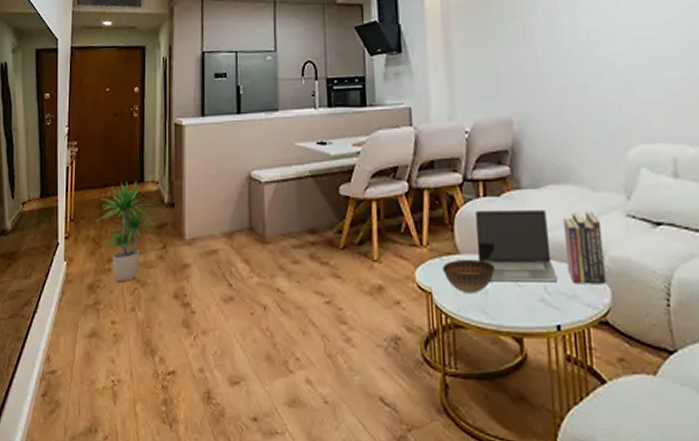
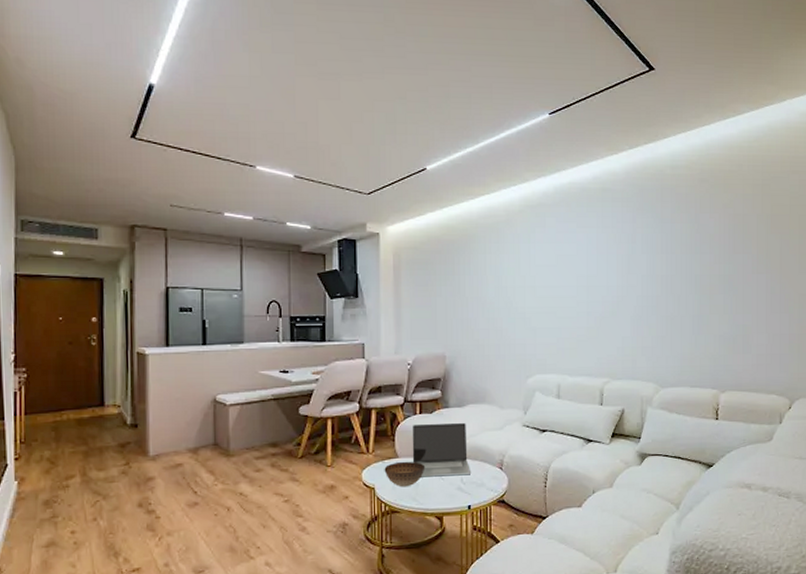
potted plant: present [96,181,158,283] -> none [50,405,120,497]
books: present [562,212,607,285] -> none [478,423,505,476]

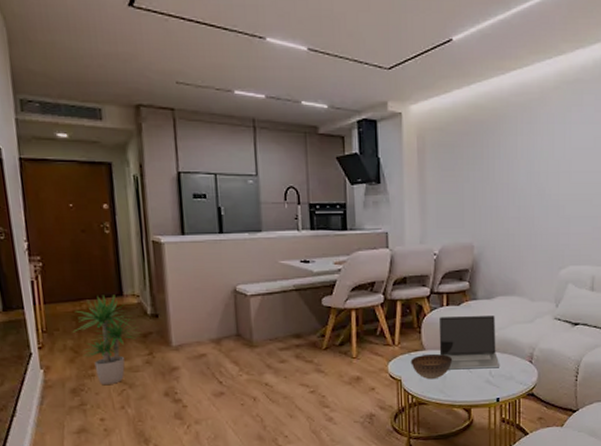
potted plant: none [50,405,120,497] -> present [72,295,142,386]

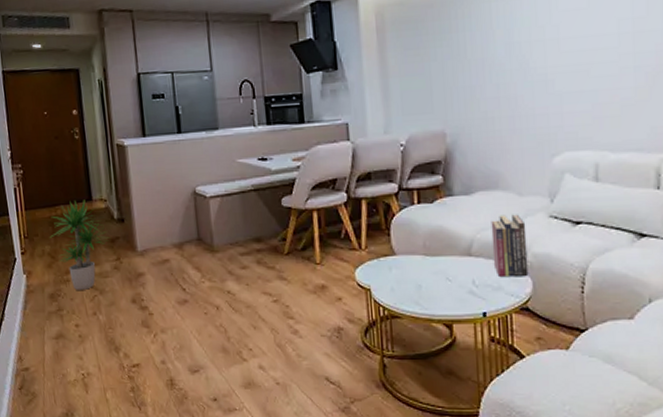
bowl: present [410,353,453,380] -> none [380,259,429,289]
laptop: present [439,316,499,370] -> none [410,214,484,278]
books: none [507,316,535,369] -> present [491,214,529,278]

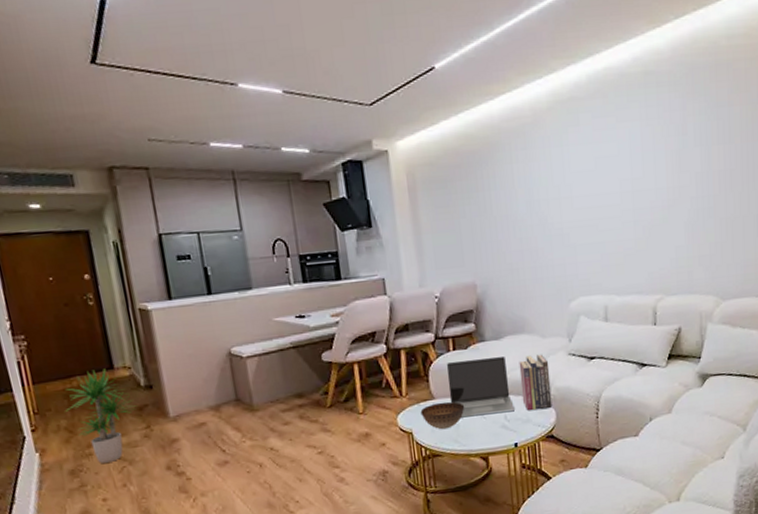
bowl: none [380,259,429,289] -> present [420,402,465,430]
laptop: none [410,214,484,278] -> present [447,357,514,418]

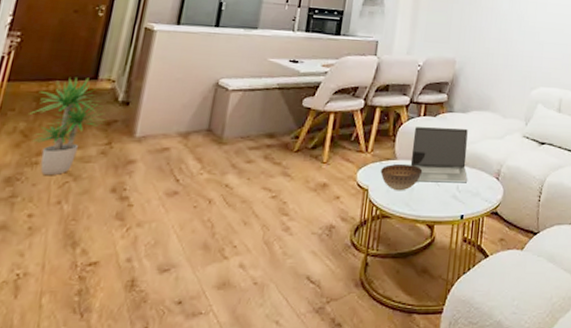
books: present [519,354,553,411] -> none [475,132,505,186]

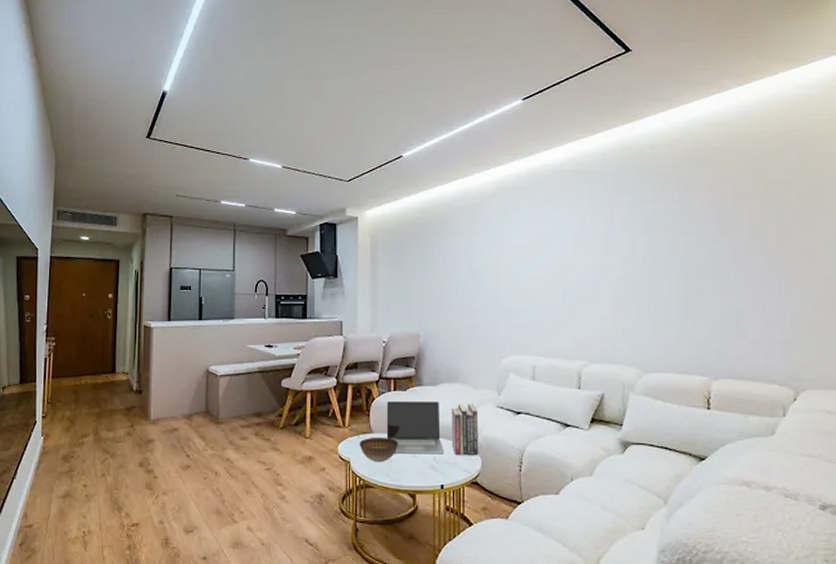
potted plant: present [29,77,106,176] -> none [71,372,127,454]
books: none [475,132,505,186] -> present [451,403,479,456]

